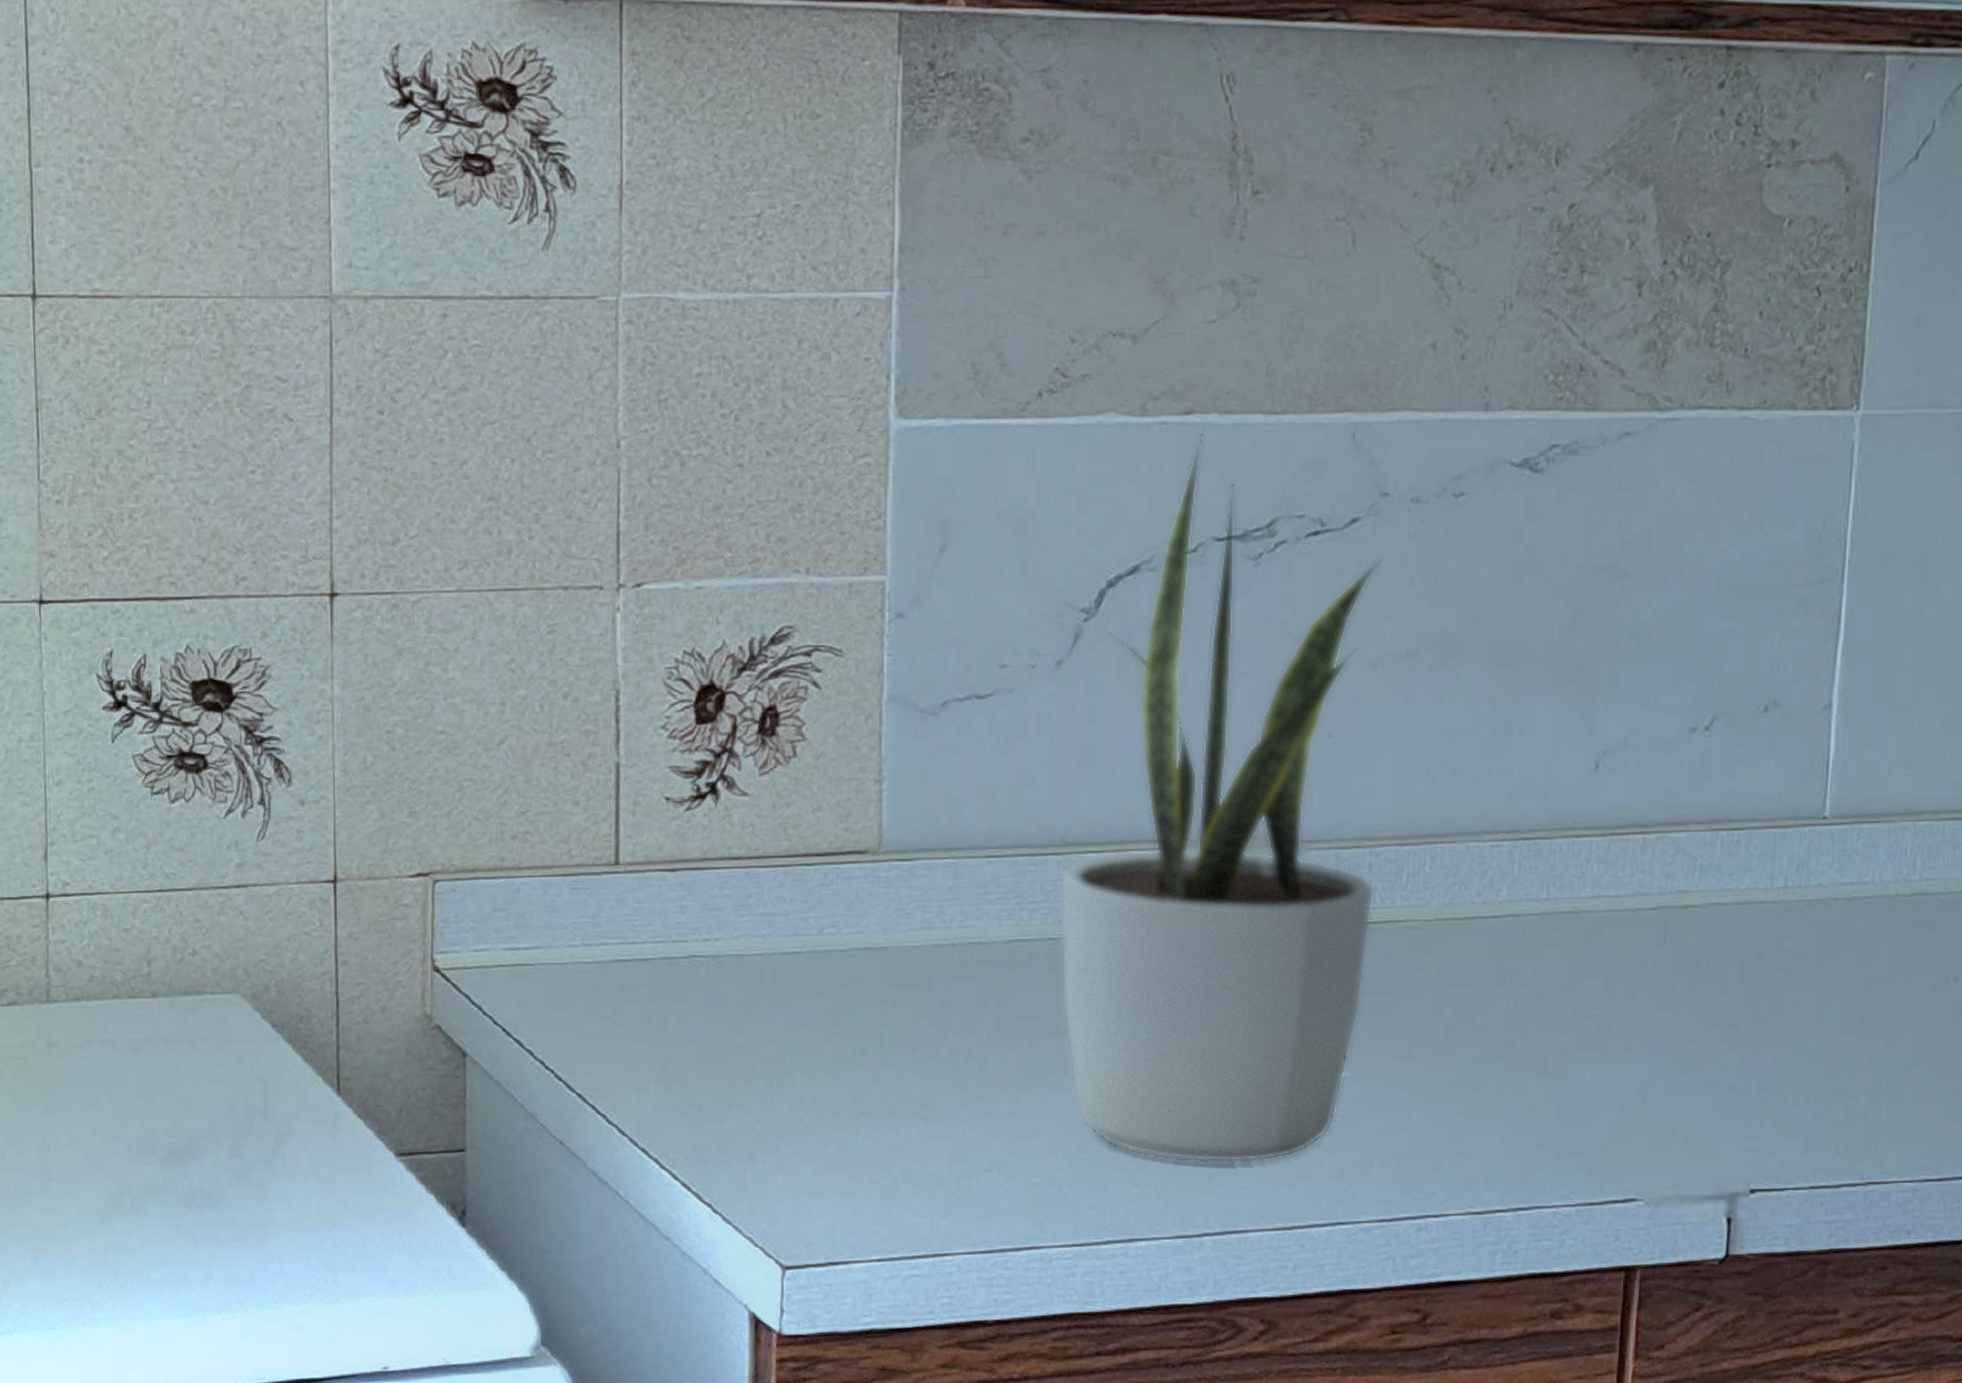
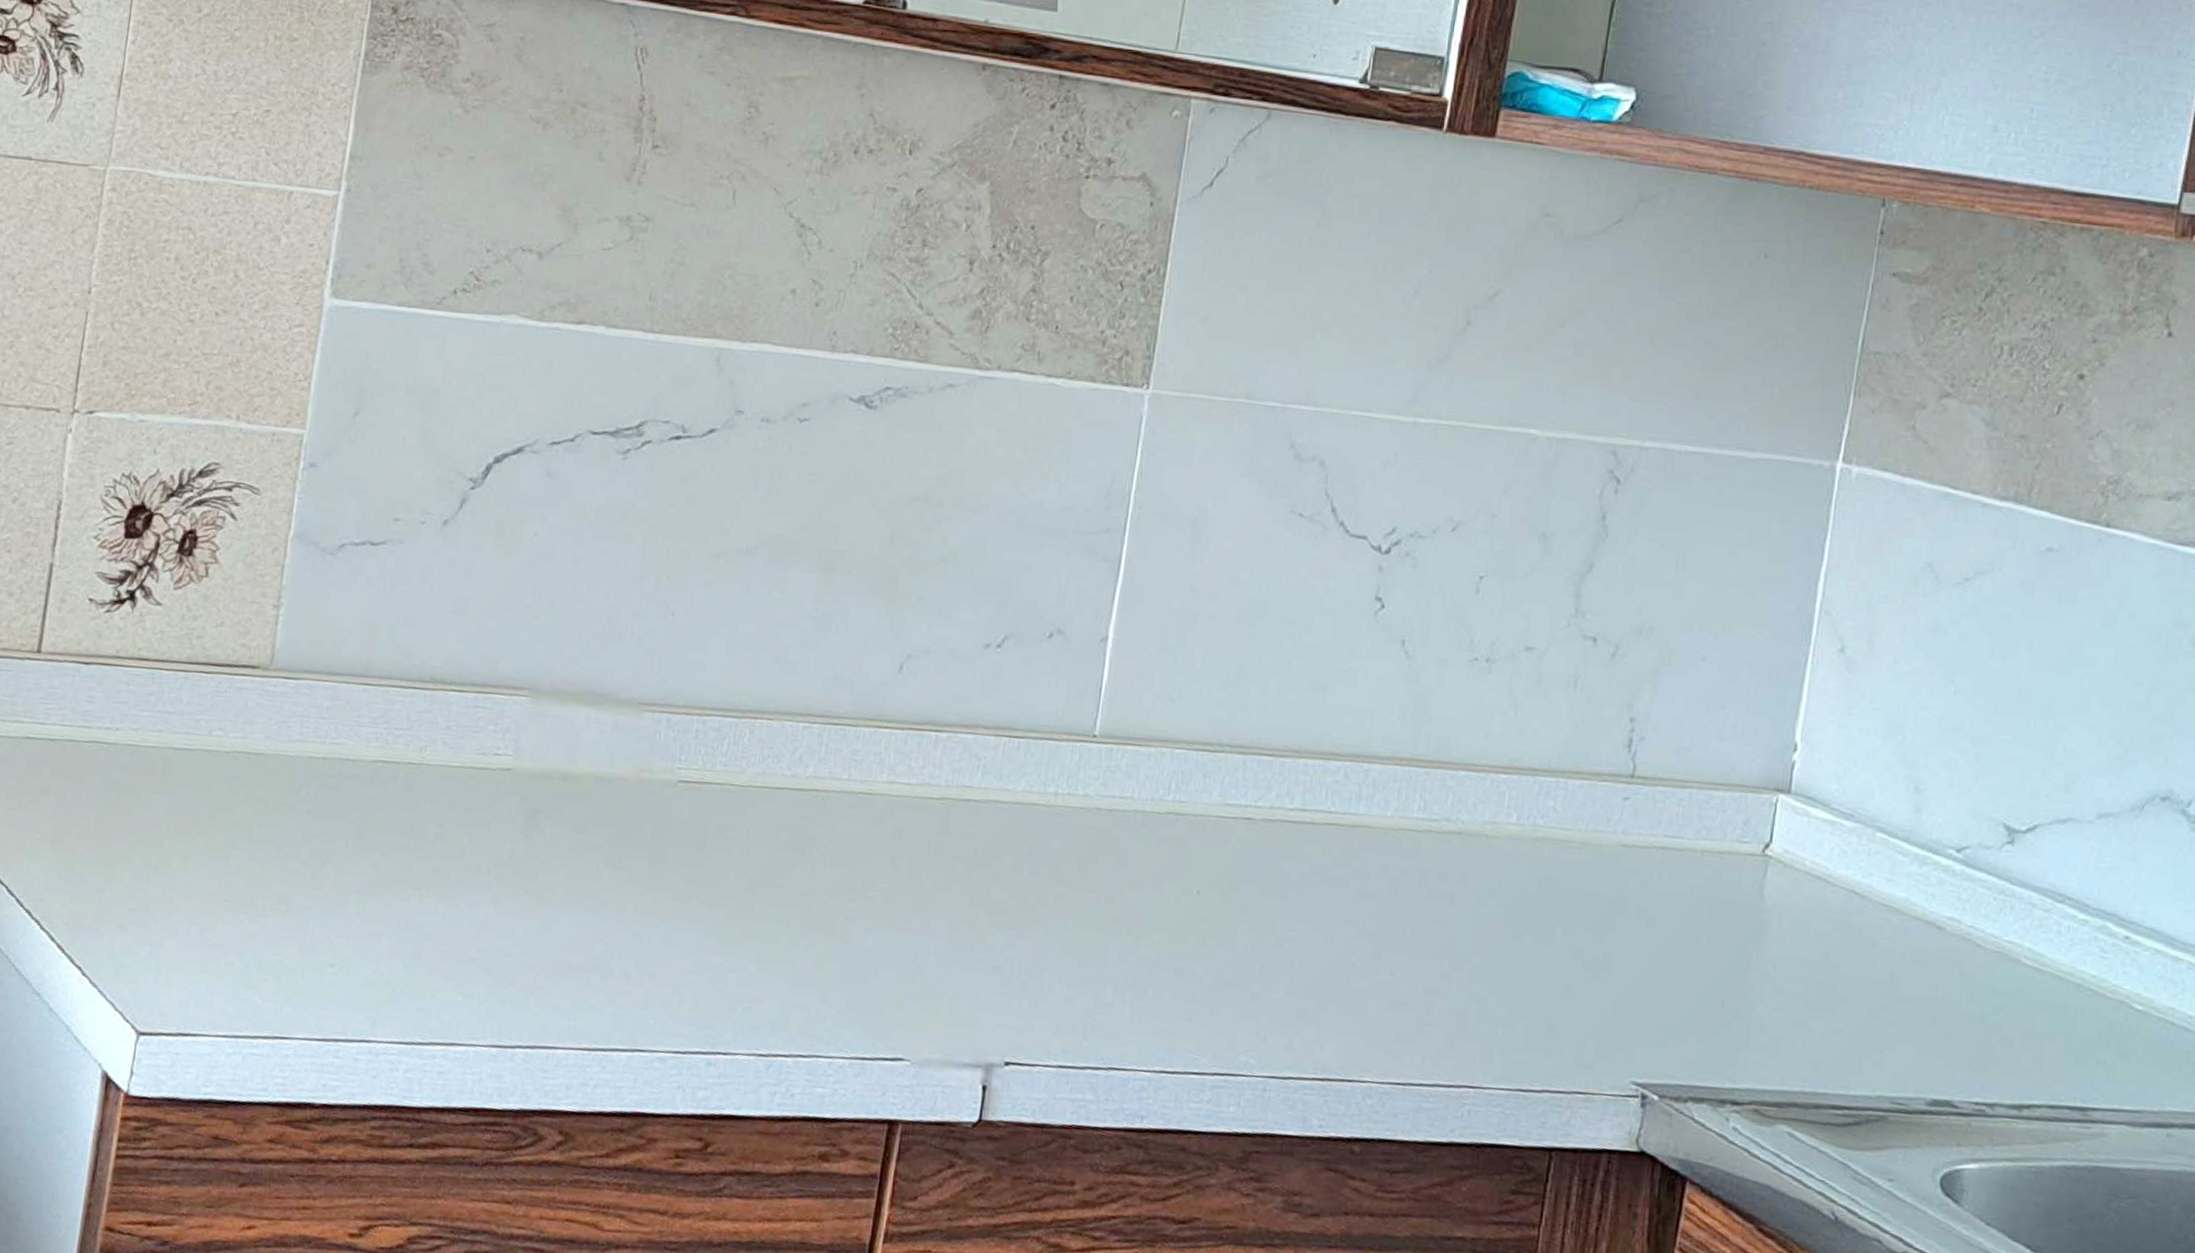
potted plant: present [1060,427,1385,1164] -> none [414,337,735,987]

